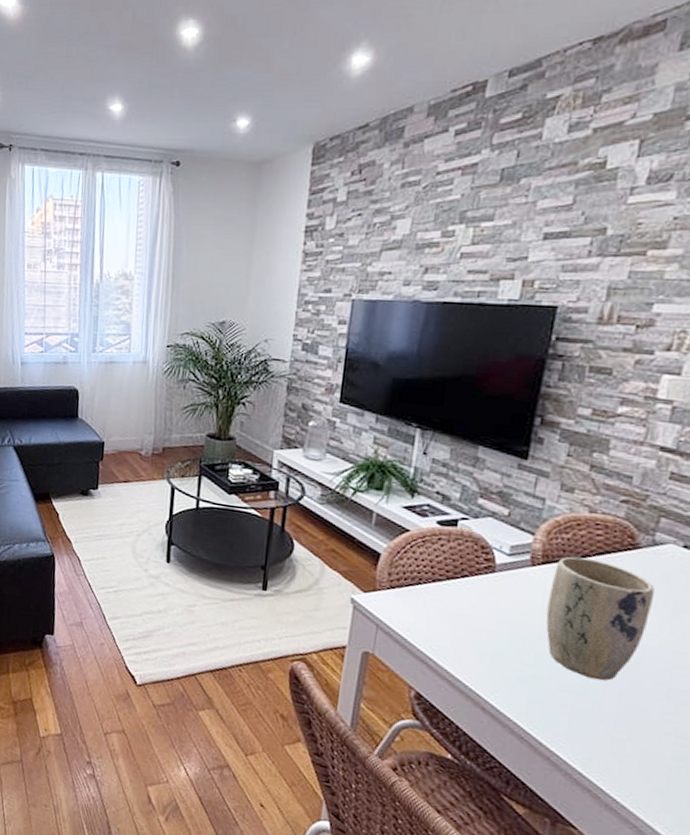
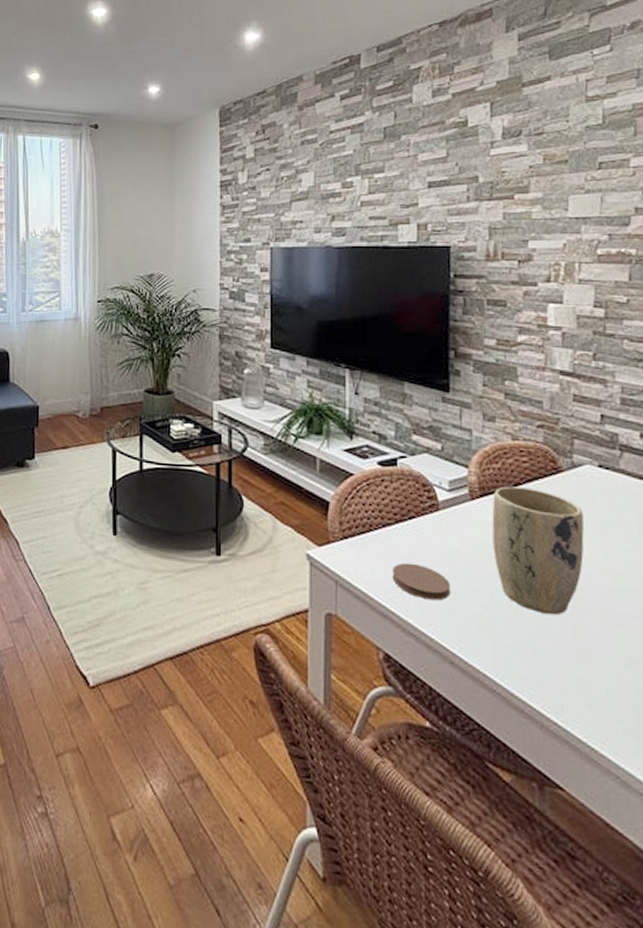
coaster: none [434,616,495,654] -> present [392,562,451,601]

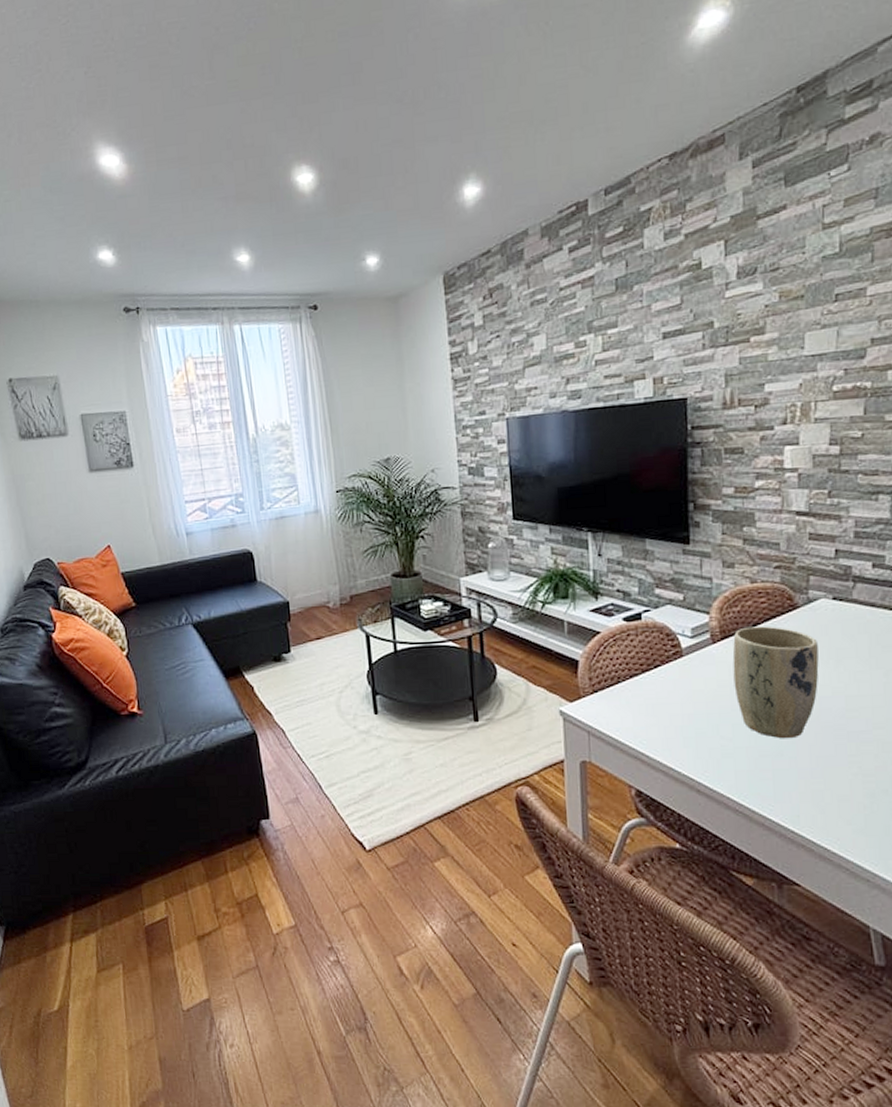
coaster: present [392,562,451,601] -> none [640,707,696,739]

